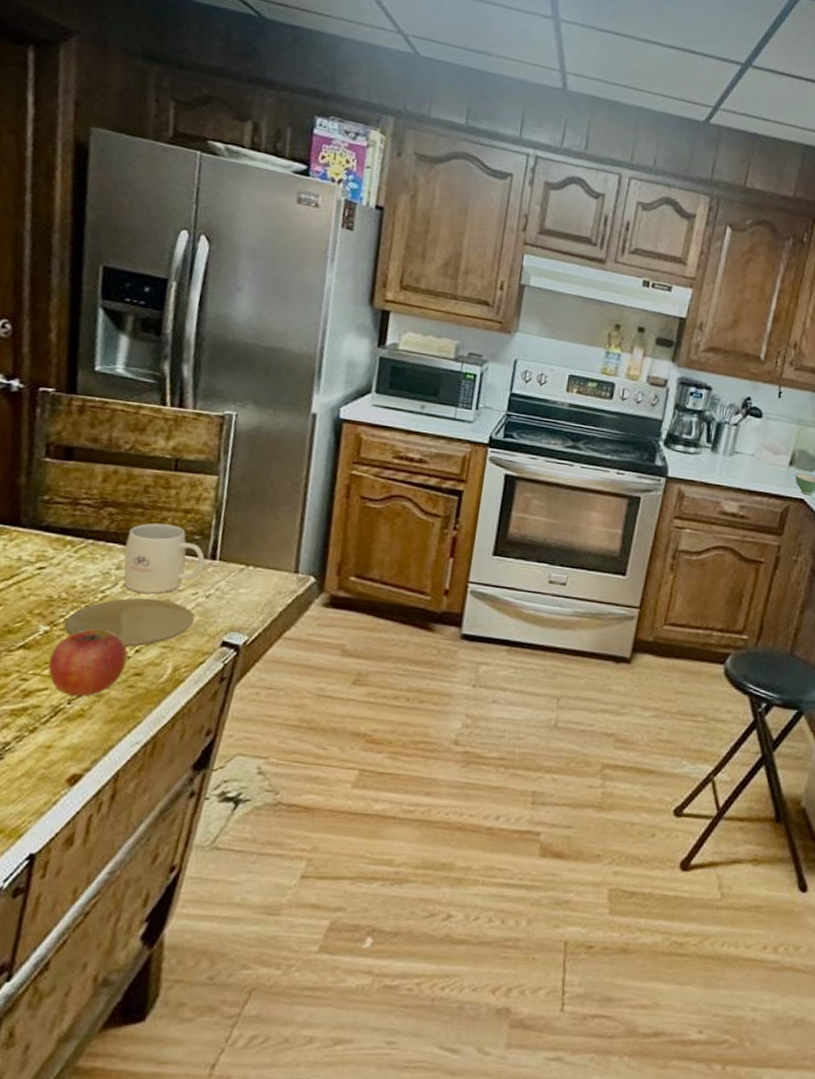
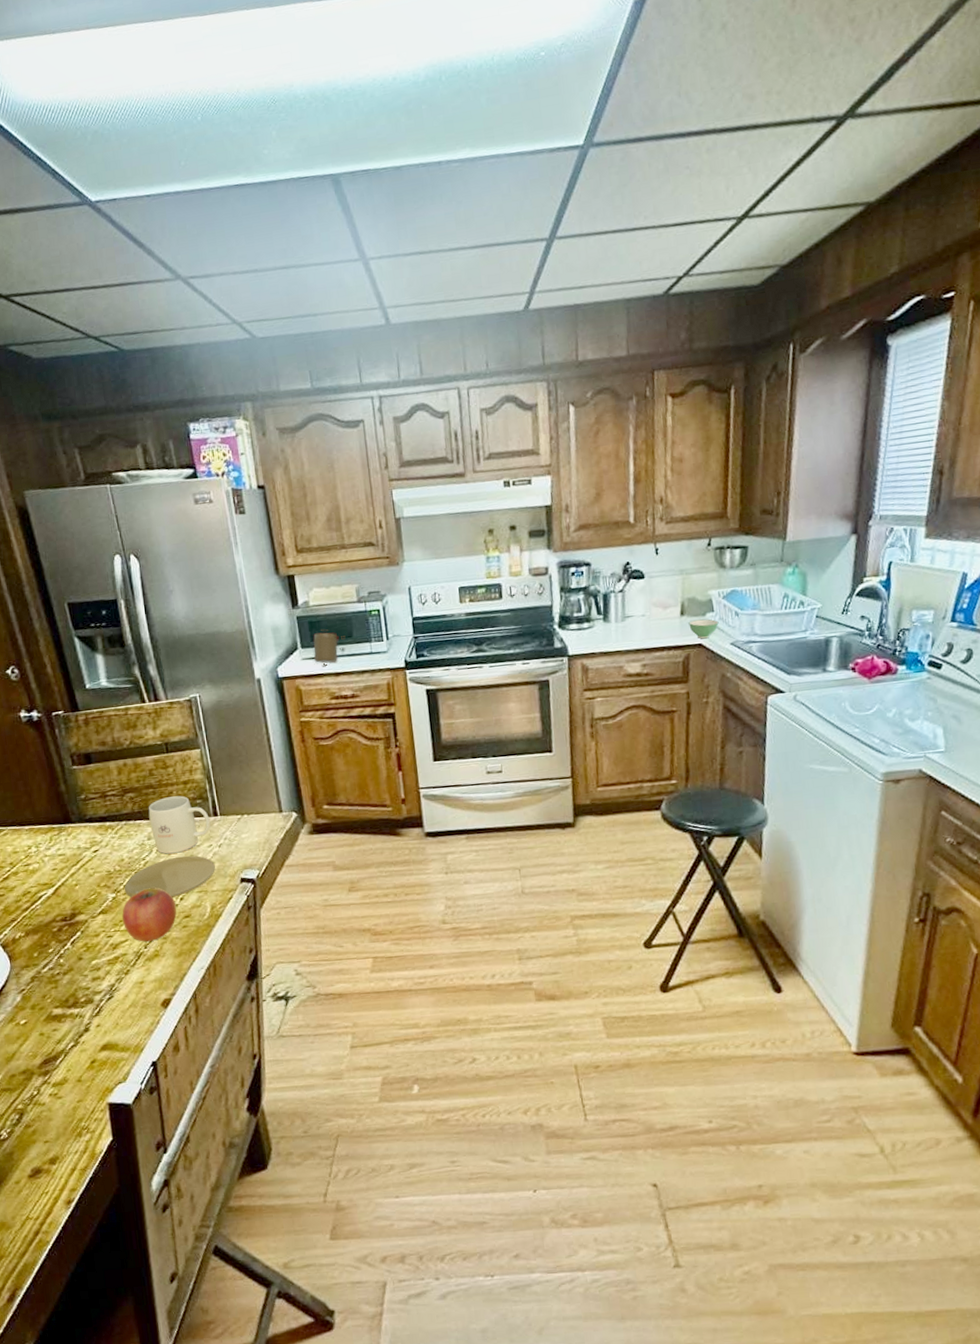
canister: none [387,378,430,420] -> present [313,629,346,666]

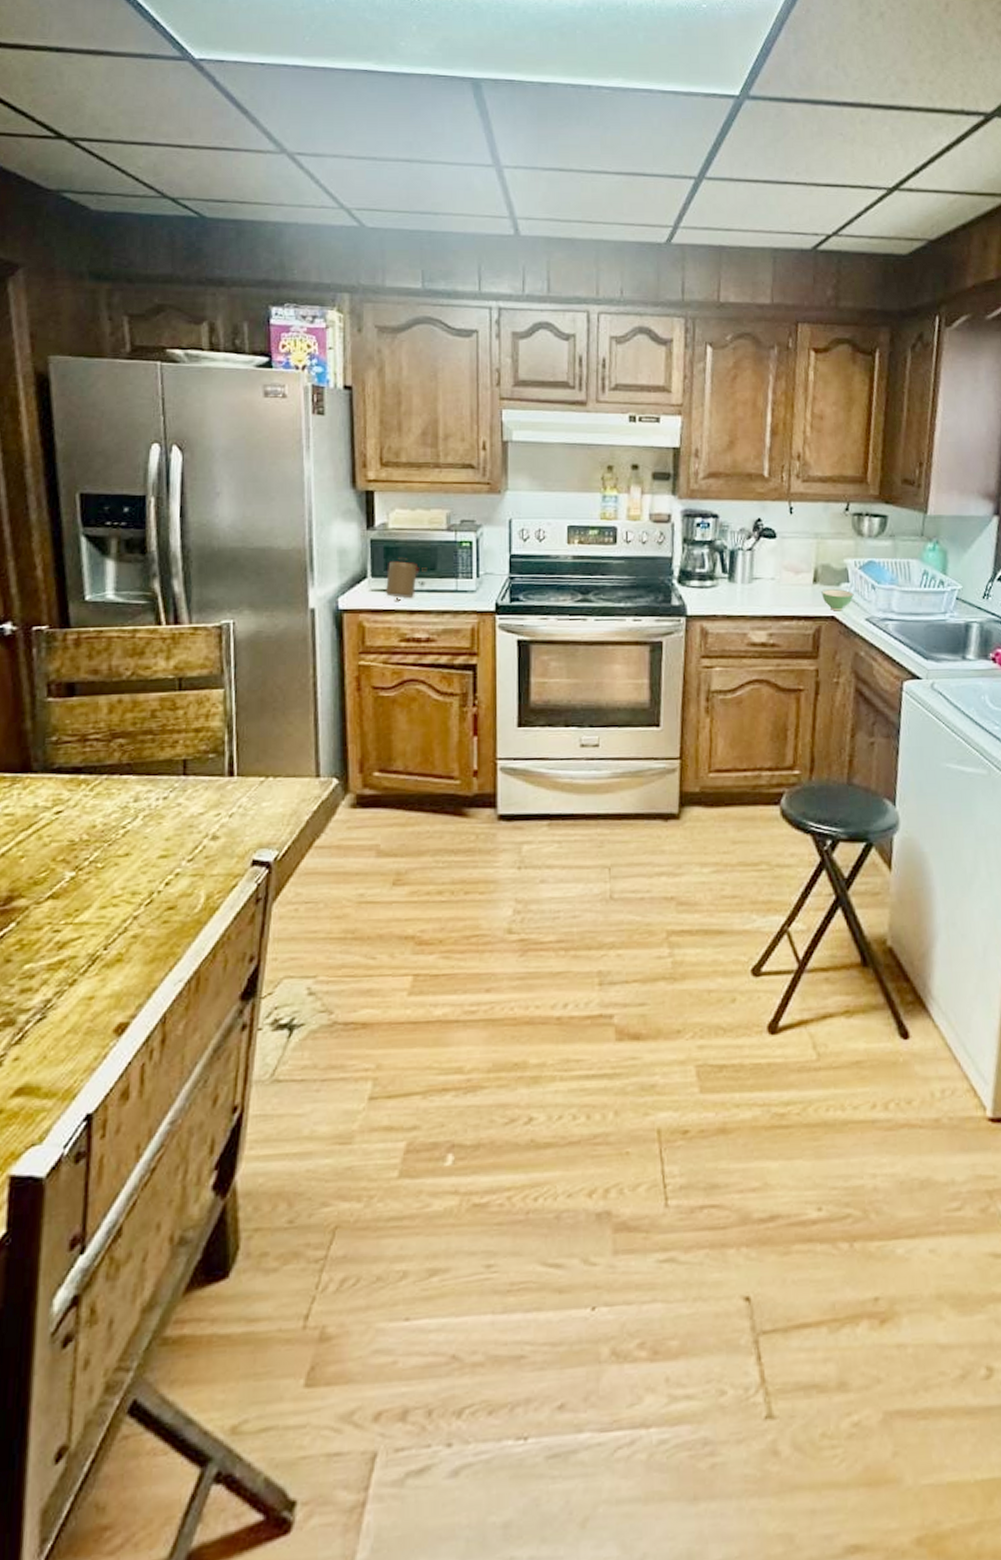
fruit: present [122,887,177,942] -> none [79,866,159,941]
plate: present [124,855,215,898] -> none [89,826,220,881]
mug: present [148,795,211,854] -> none [140,746,224,822]

